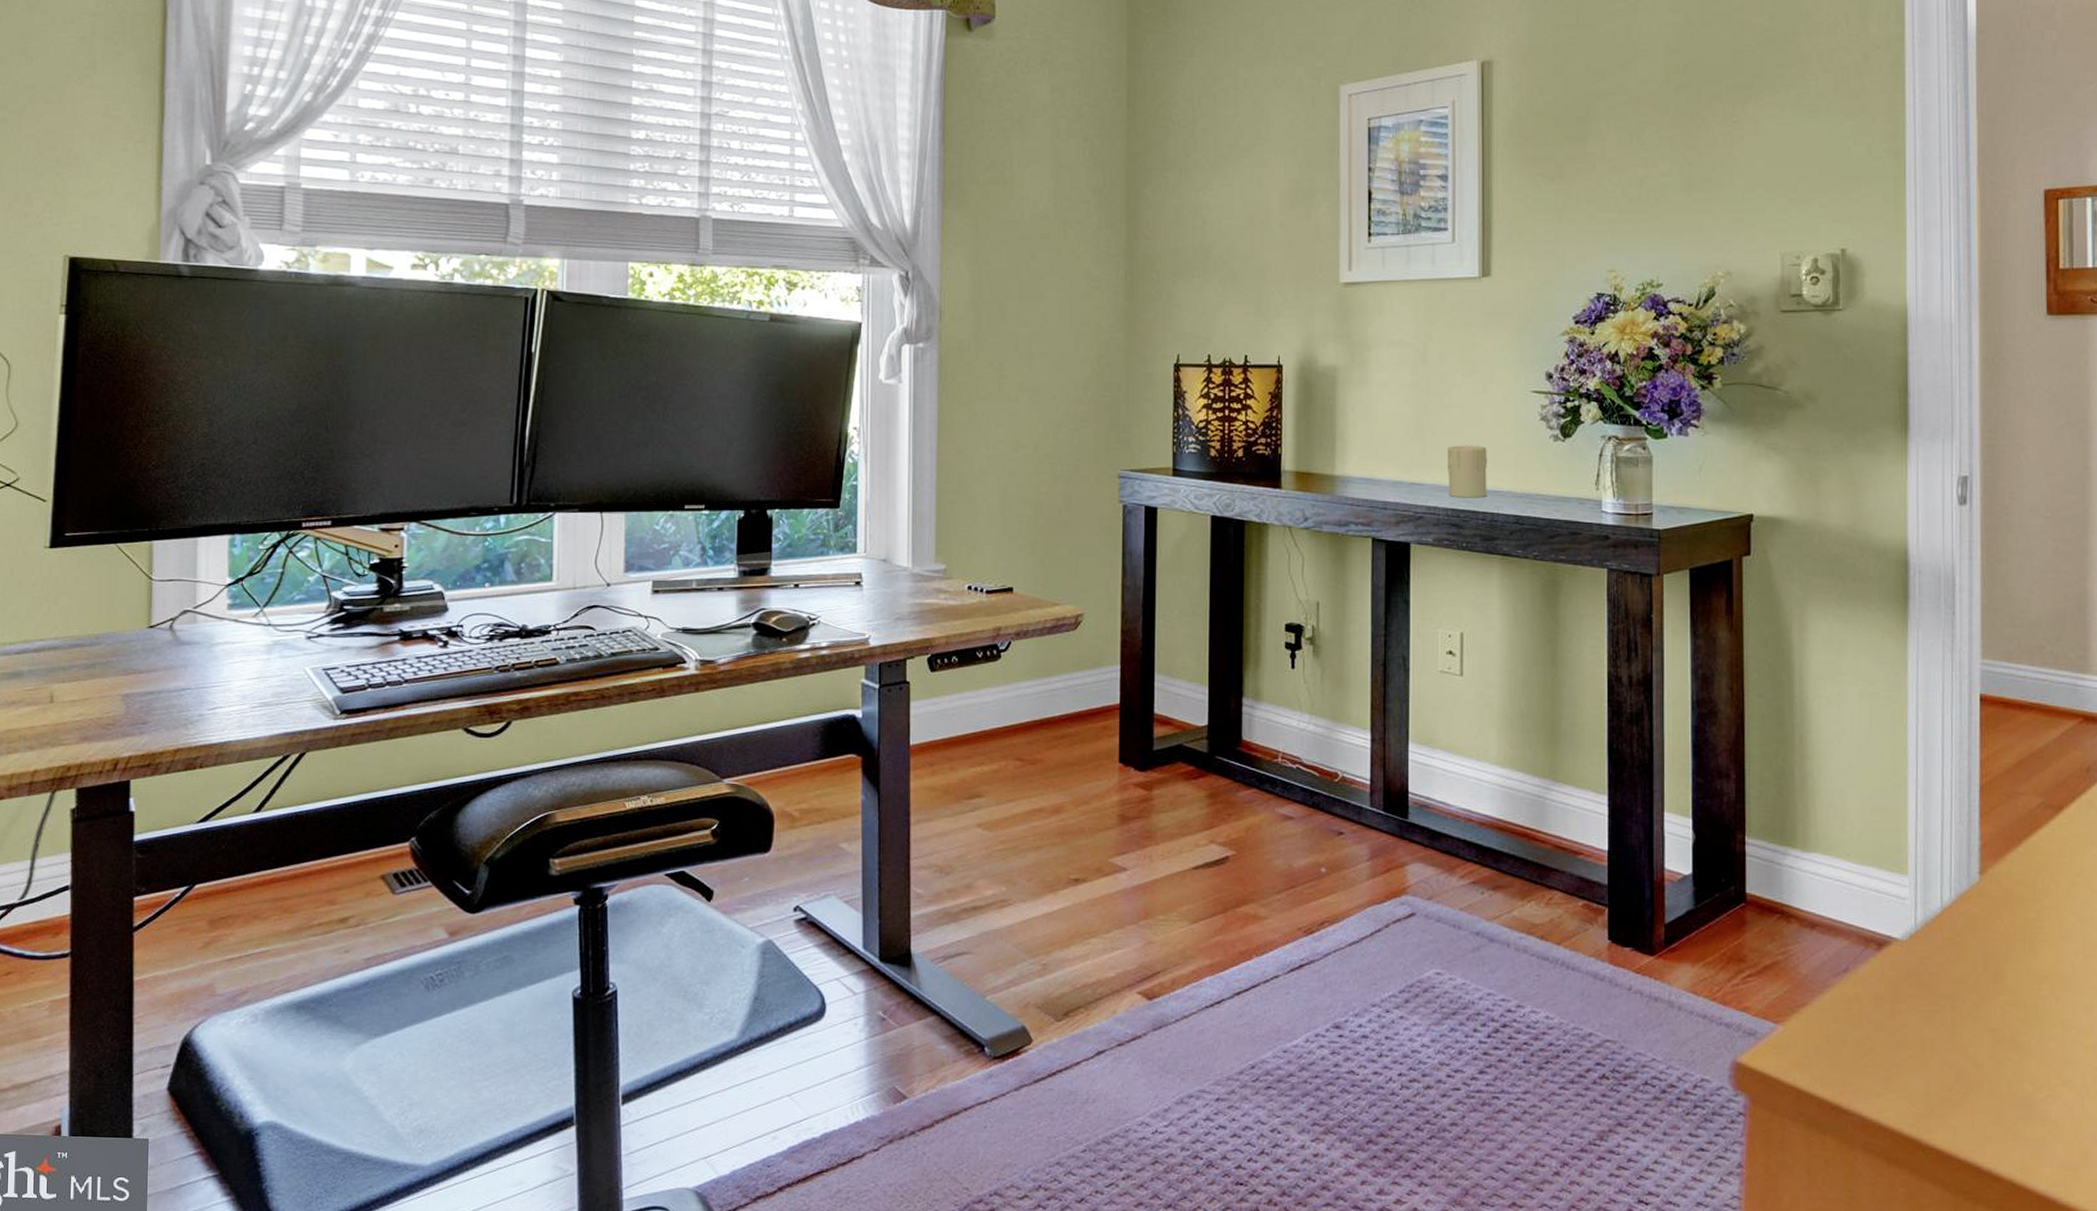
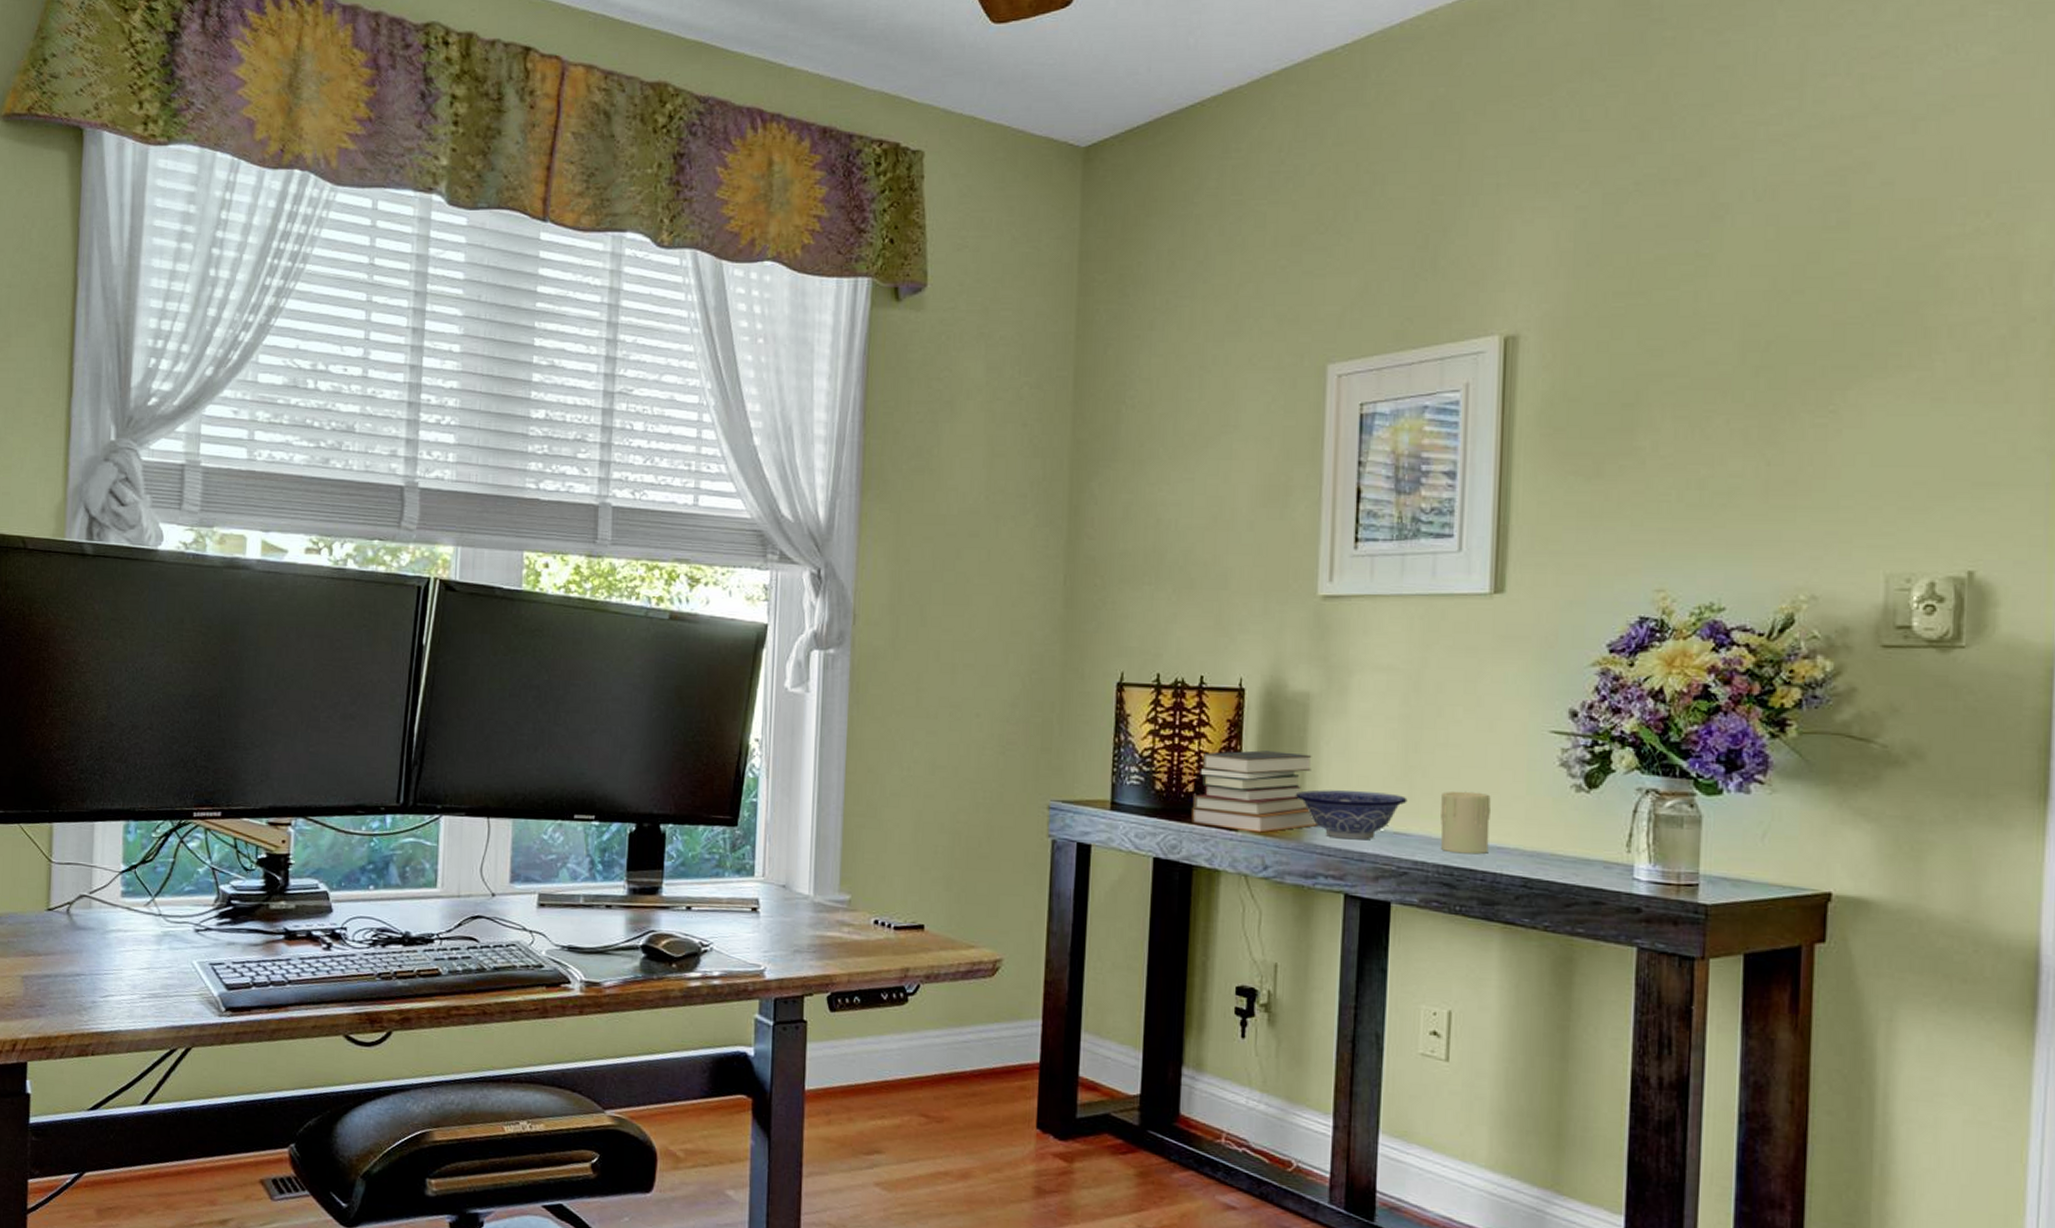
books: none [1241,418,1349,489] -> present [1190,750,1319,833]
decorative bowl: none [1328,449,1420,491] -> present [1295,790,1408,840]

